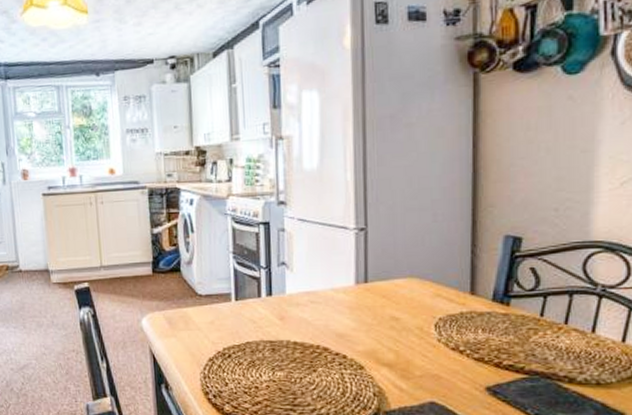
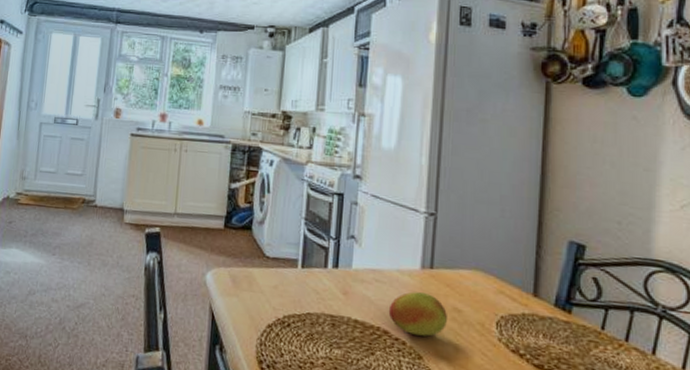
fruit: none [326,307,387,348] -> present [388,291,448,337]

